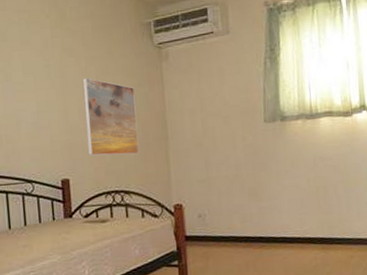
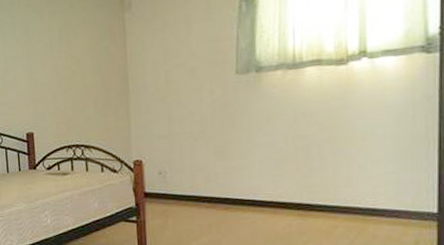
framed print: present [82,78,140,156] -> none [46,33,100,111]

